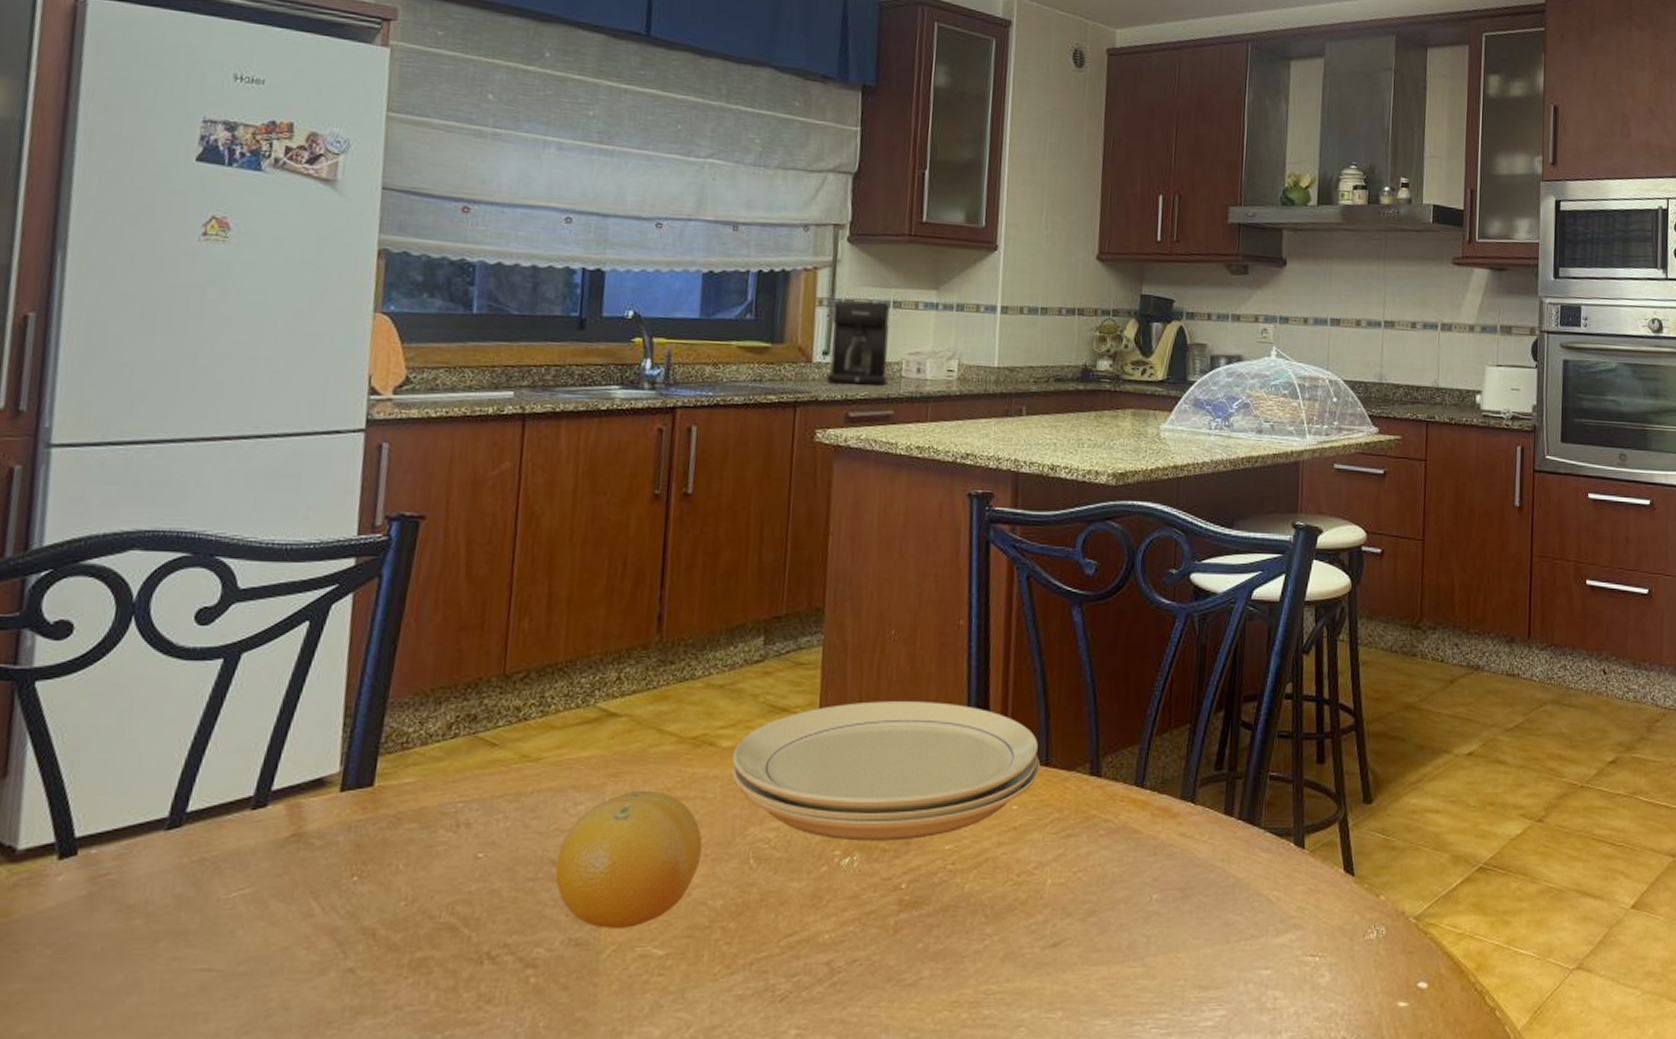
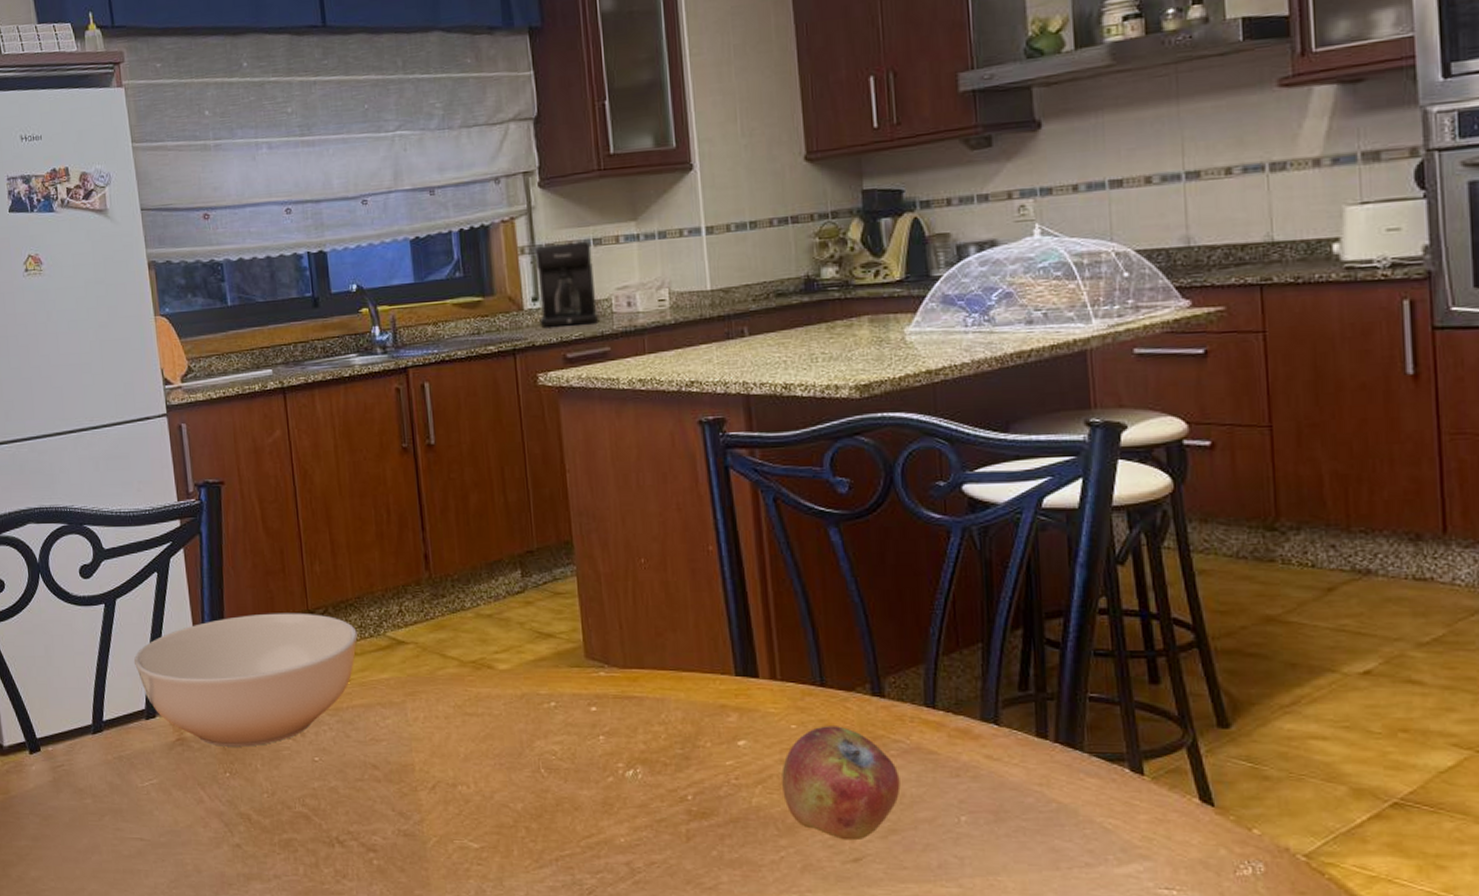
bowl: none [250,676,562,843] -> present [133,613,358,747]
fruit: present [555,790,703,928] -> none [377,707,497,823]
plate: present [732,701,1041,841] -> none [510,625,816,756]
fruit: none [995,806,1105,925] -> present [781,726,901,841]

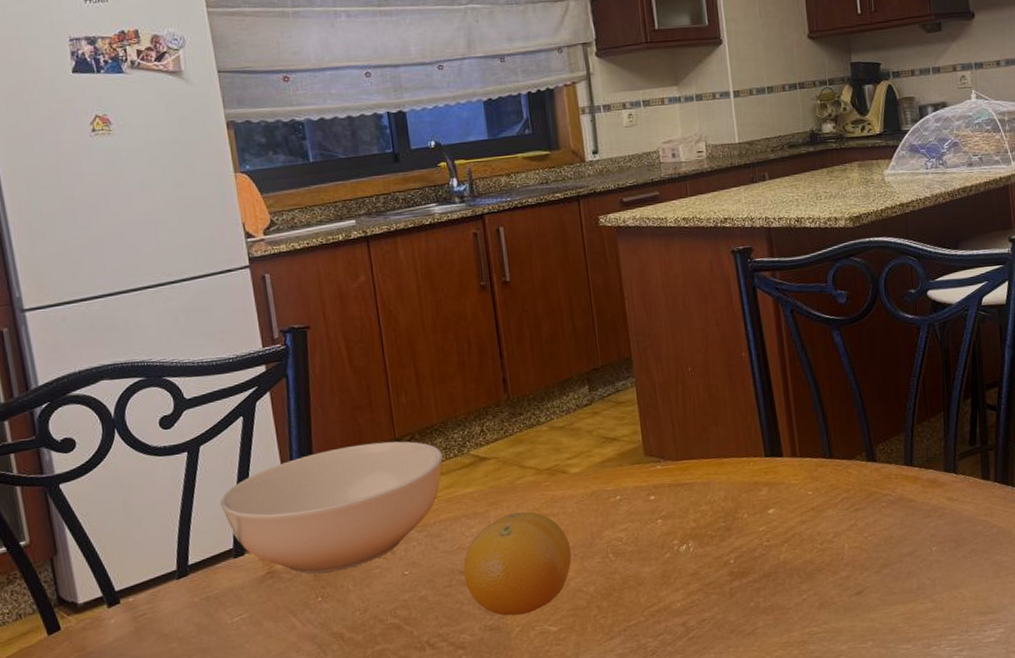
fruit: none [377,707,497,823] -> present [463,511,572,616]
coffee maker: present [534,241,599,327] -> none [593,102,649,176]
fruit: present [781,726,901,841] -> none [802,488,889,579]

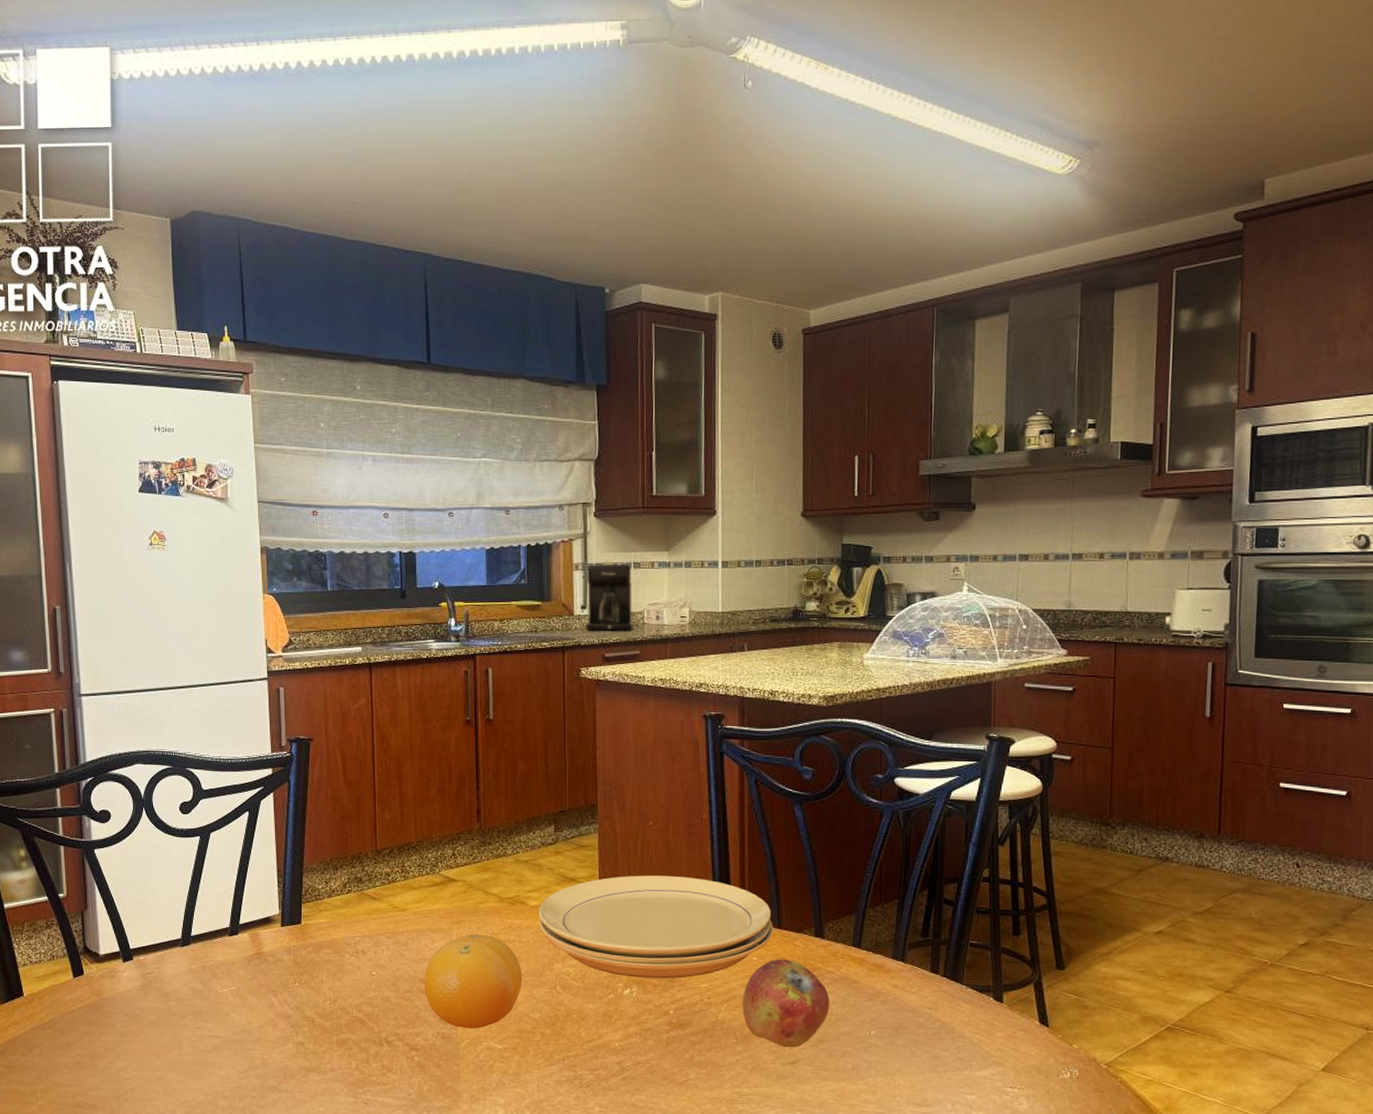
bowl: present [219,441,443,574] -> none [222,851,416,962]
plate: none [581,418,826,533] -> present [538,875,774,979]
coffee maker: none [593,102,649,176] -> present [586,563,633,631]
fruit: none [802,488,889,579] -> present [742,959,830,1048]

